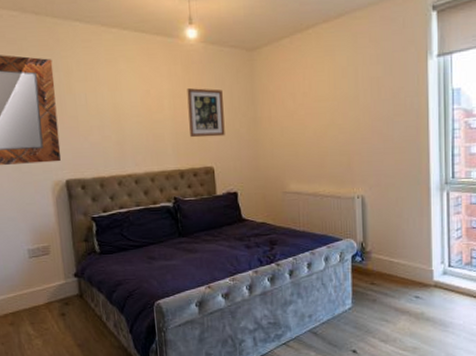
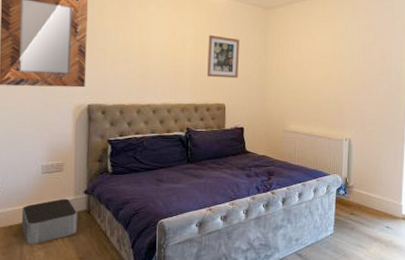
storage bin: none [14,283,72,333] -> present [21,198,78,244]

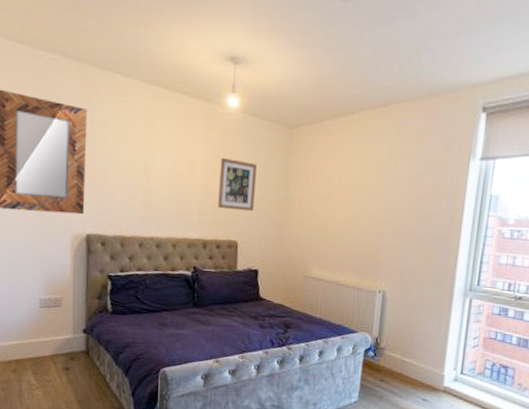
storage bin: present [21,198,78,244] -> none [19,336,77,383]

